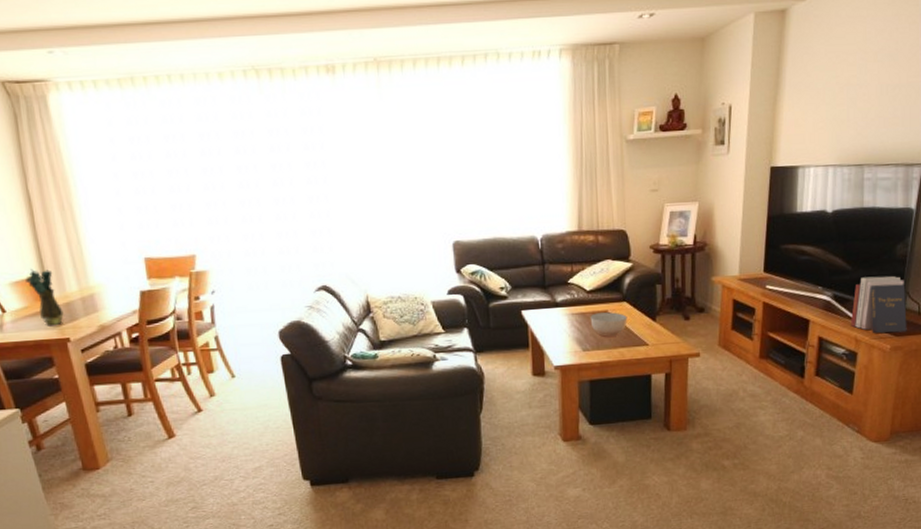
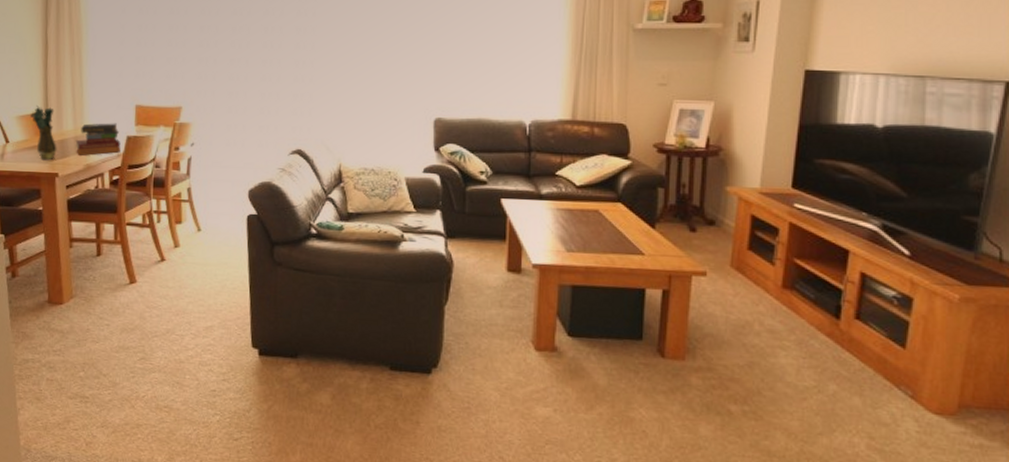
books: none [83,279,136,317] -> present [75,123,121,155]
bowl: present [590,312,628,338] -> none [578,211,621,241]
books: present [850,275,907,333] -> none [904,208,983,281]

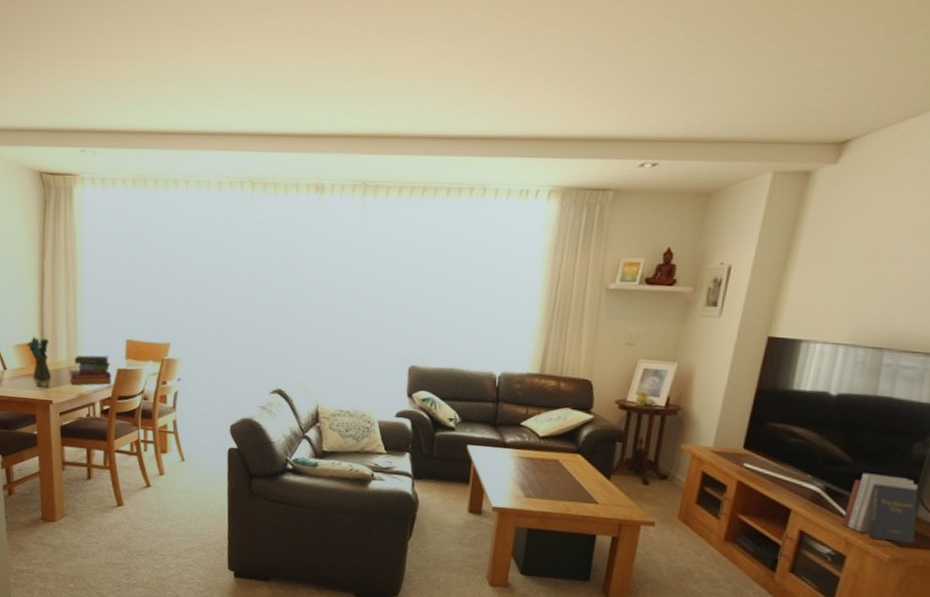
books: none [904,208,983,281] -> present [841,473,919,544]

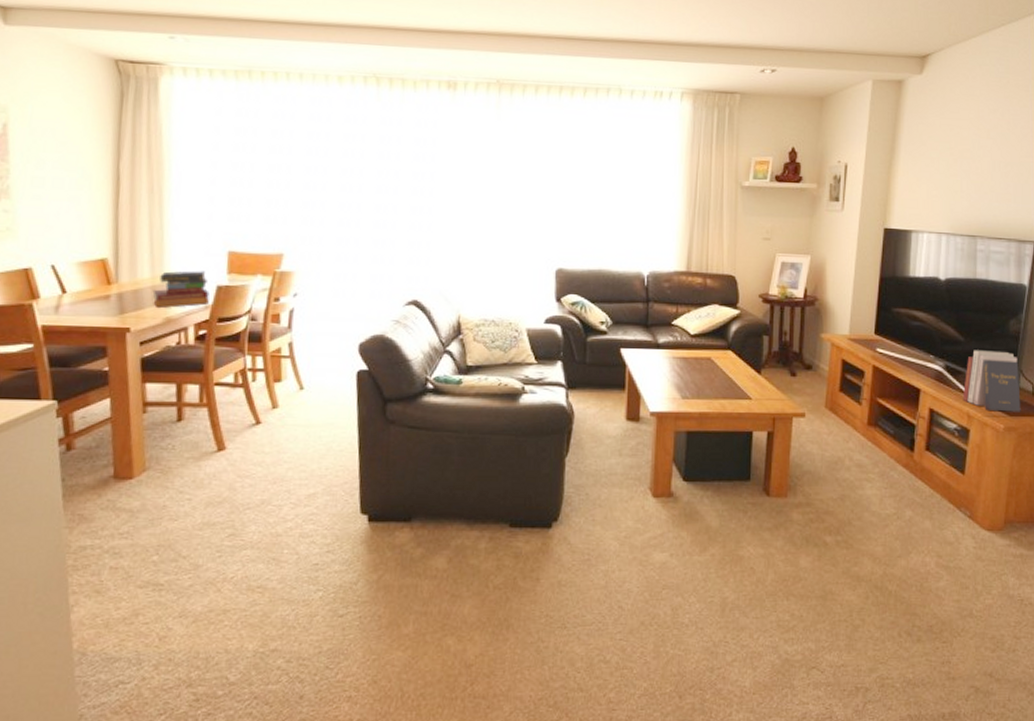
vase: present [27,336,52,387] -> none [95,250,129,312]

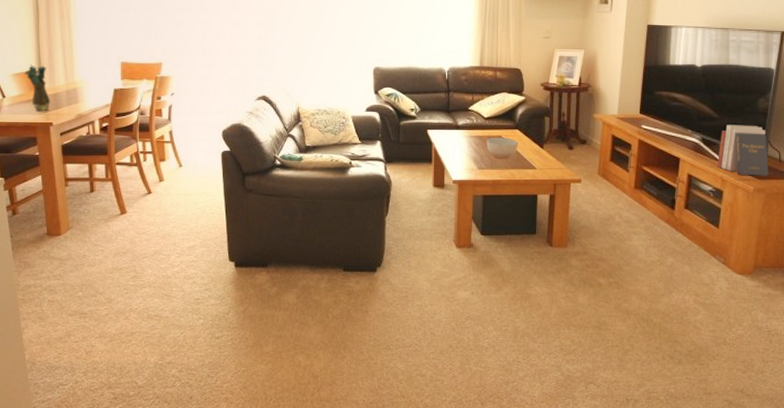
vase: none [95,250,129,312] -> present [25,64,51,111]
books: present [152,271,210,307] -> none [67,78,109,106]
bowl: none [692,359,731,387] -> present [486,137,519,160]

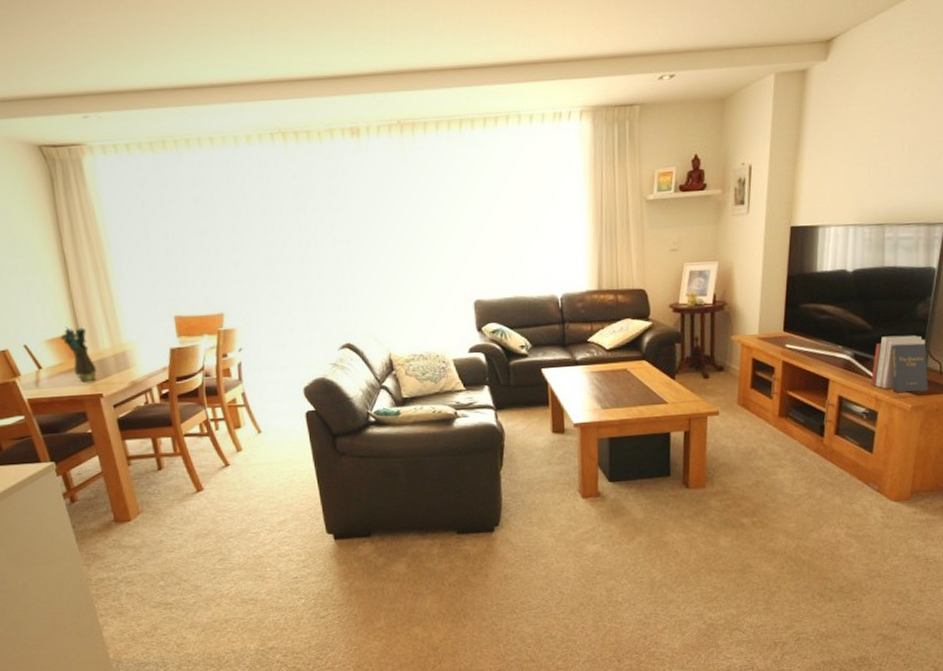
bowl: present [486,137,519,160] -> none [609,370,647,396]

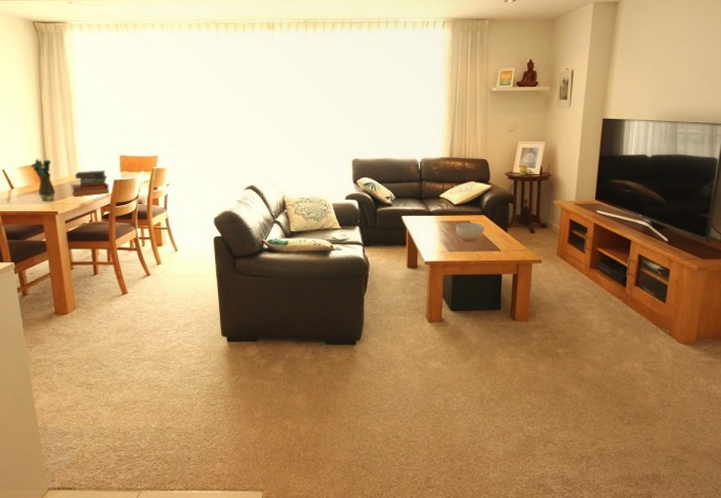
books: none [115,336,166,373] -> present [71,170,109,196]
bowl: none [609,370,647,396] -> present [455,222,485,242]
books: present [870,335,928,392] -> none [664,209,711,256]

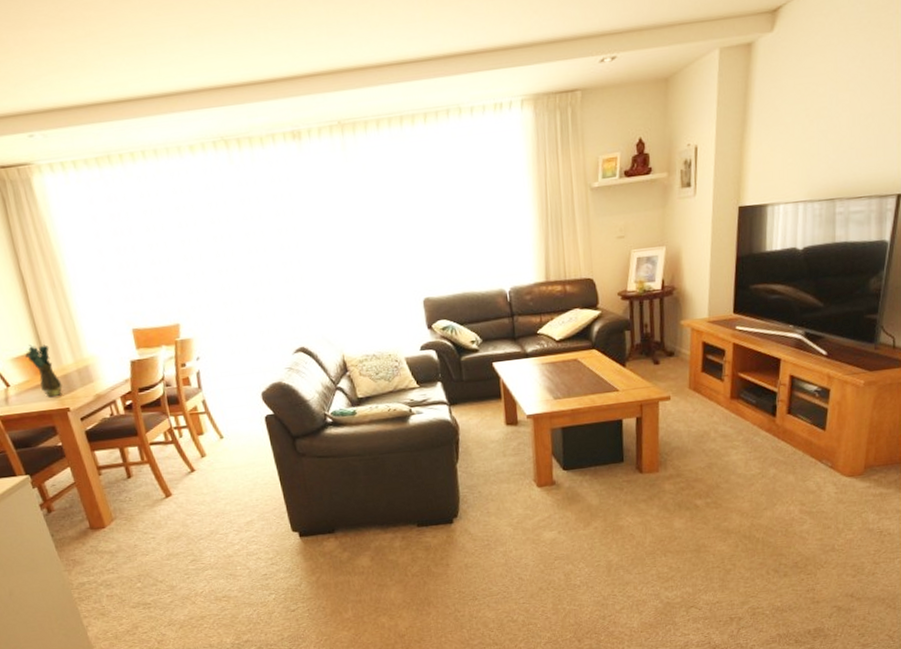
books: present [71,170,109,196] -> none [78,350,128,387]
bowl: present [455,222,485,242] -> none [560,360,597,385]

